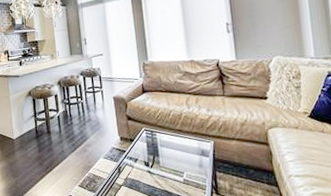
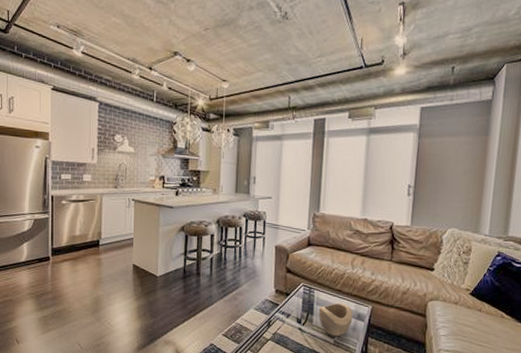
decorative bowl: none [163,142,198,175] -> present [318,303,353,337]

